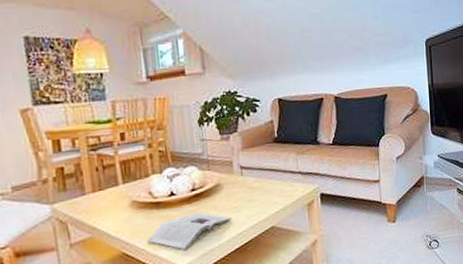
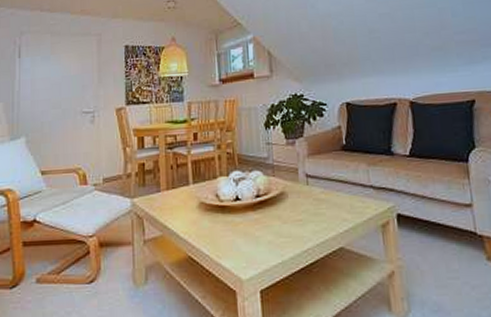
magazine: present [147,212,231,252] -> none [212,222,296,264]

